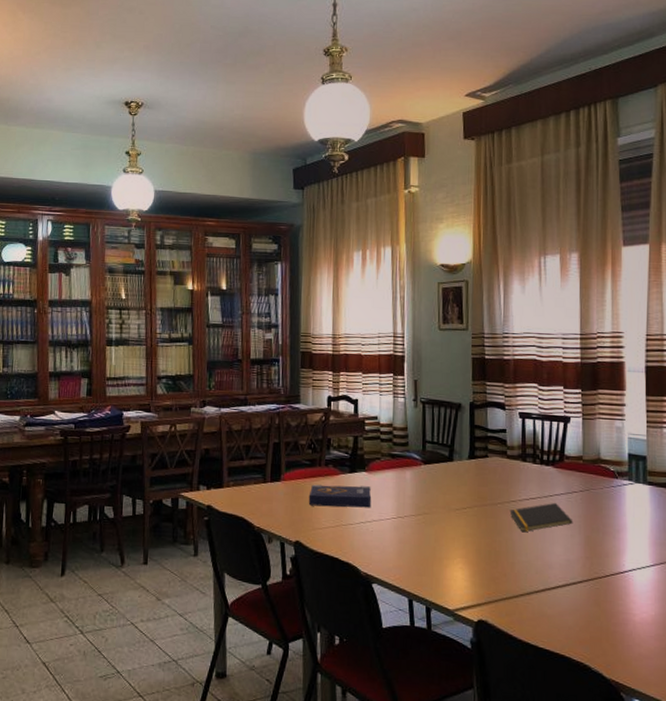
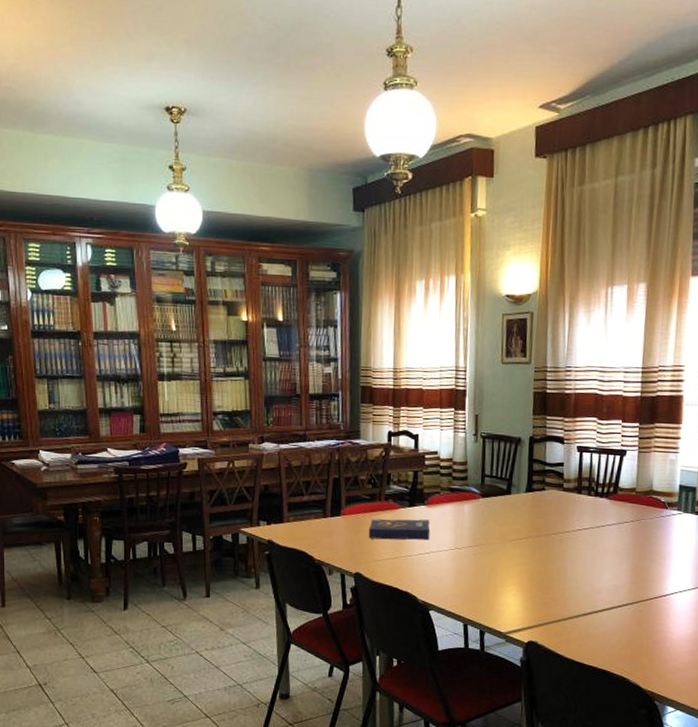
notepad: present [509,502,573,533] -> none [563,532,623,561]

